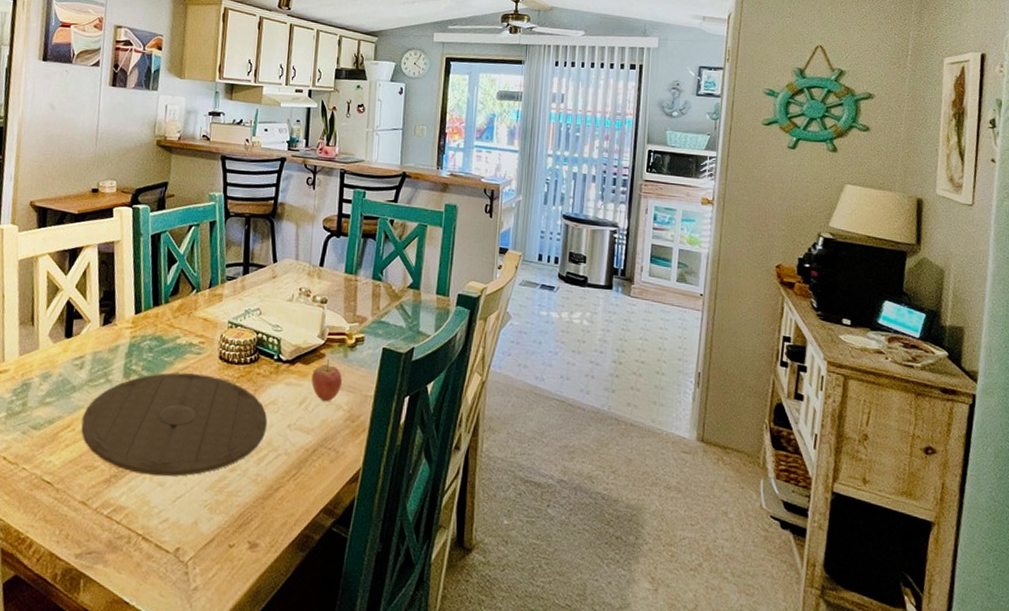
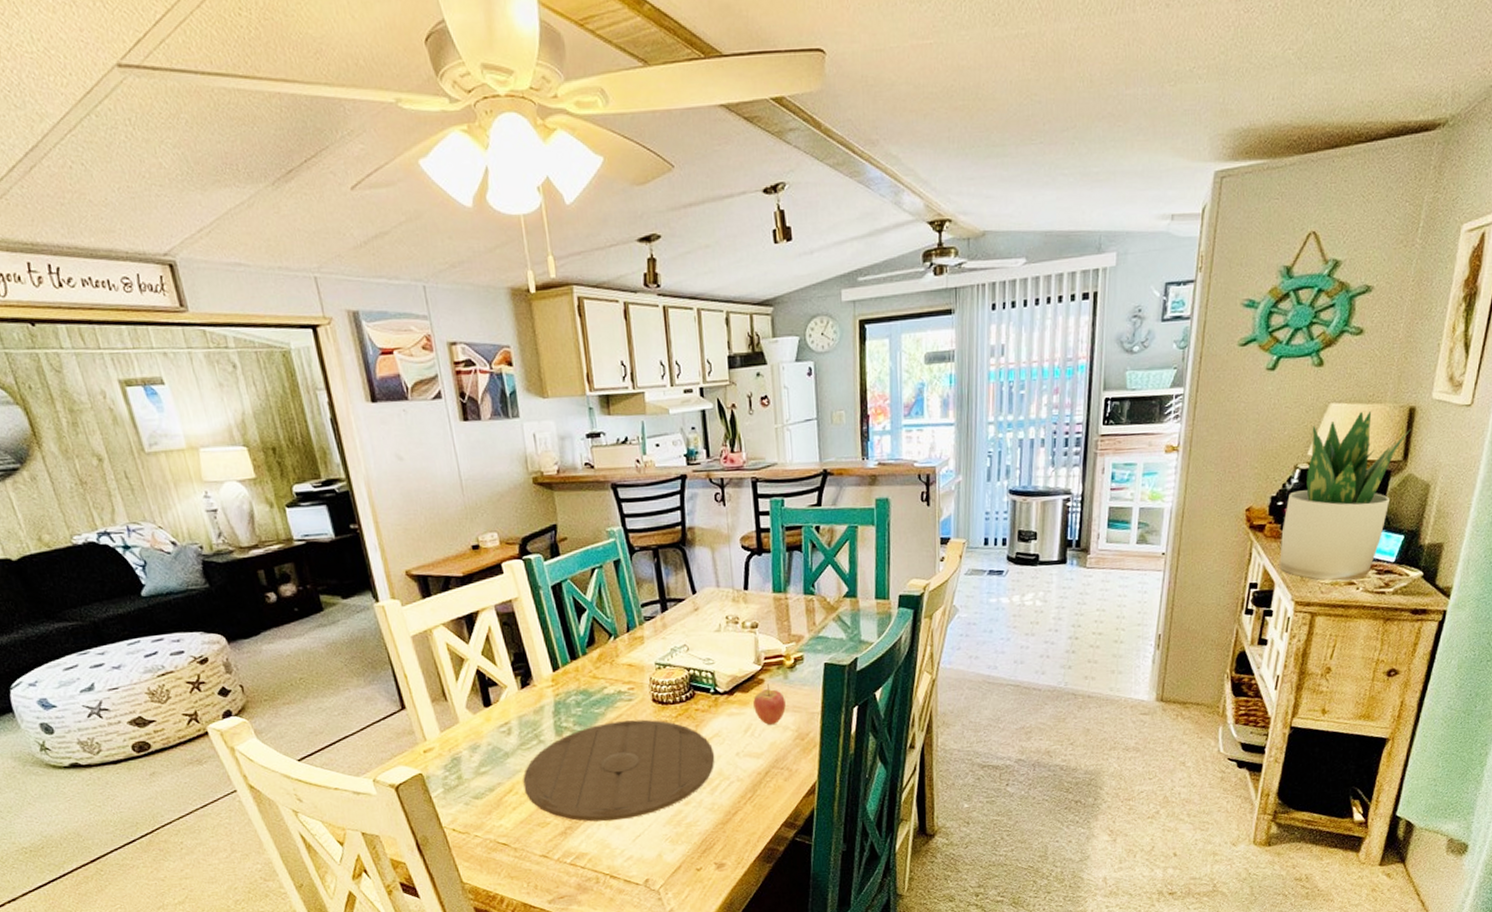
planter: none [810,196,921,350] -> present [1279,412,1411,581]

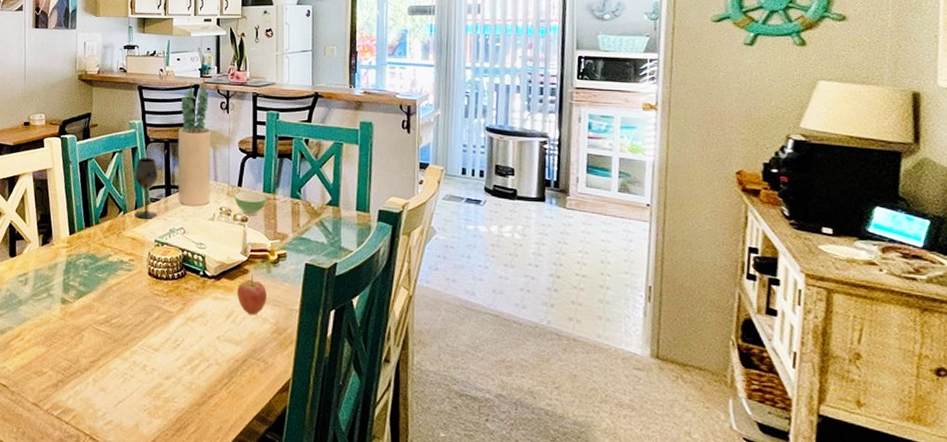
placemat: present [523,719,715,822] -> none [29,288,198,383]
wineglass: none [620,570,655,642] -> present [134,158,159,219]
vase: none [667,464,714,620] -> present [178,76,212,207]
bowl: none [740,593,778,622] -> present [234,191,267,216]
planter: present [1279,412,1411,581] -> none [779,92,919,260]

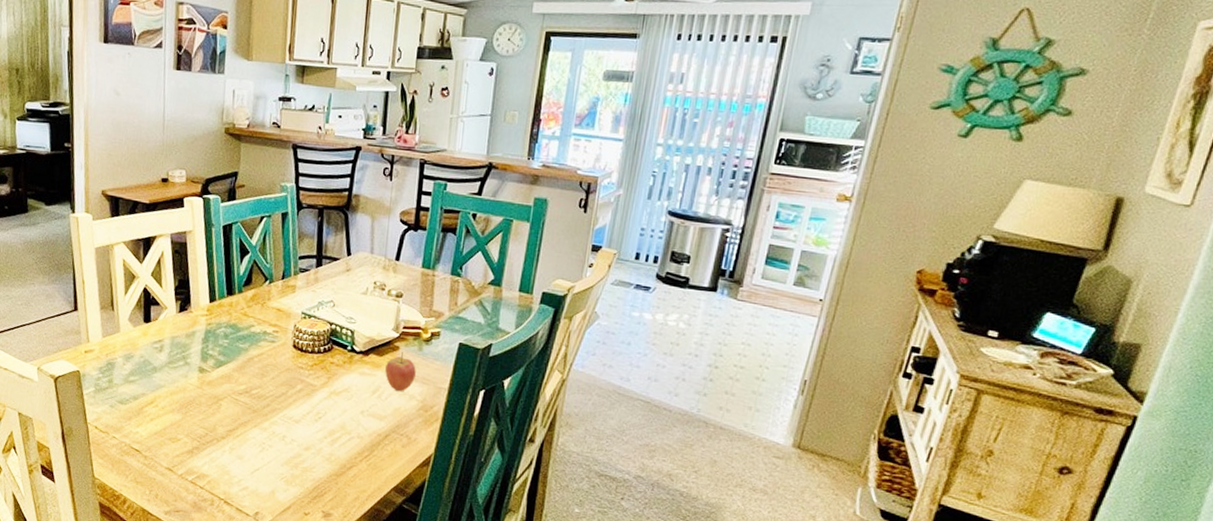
wineglass: present [134,158,159,219] -> none [282,224,310,290]
vase: present [178,76,212,207] -> none [329,138,373,280]
bowl: present [234,191,267,216] -> none [389,265,426,292]

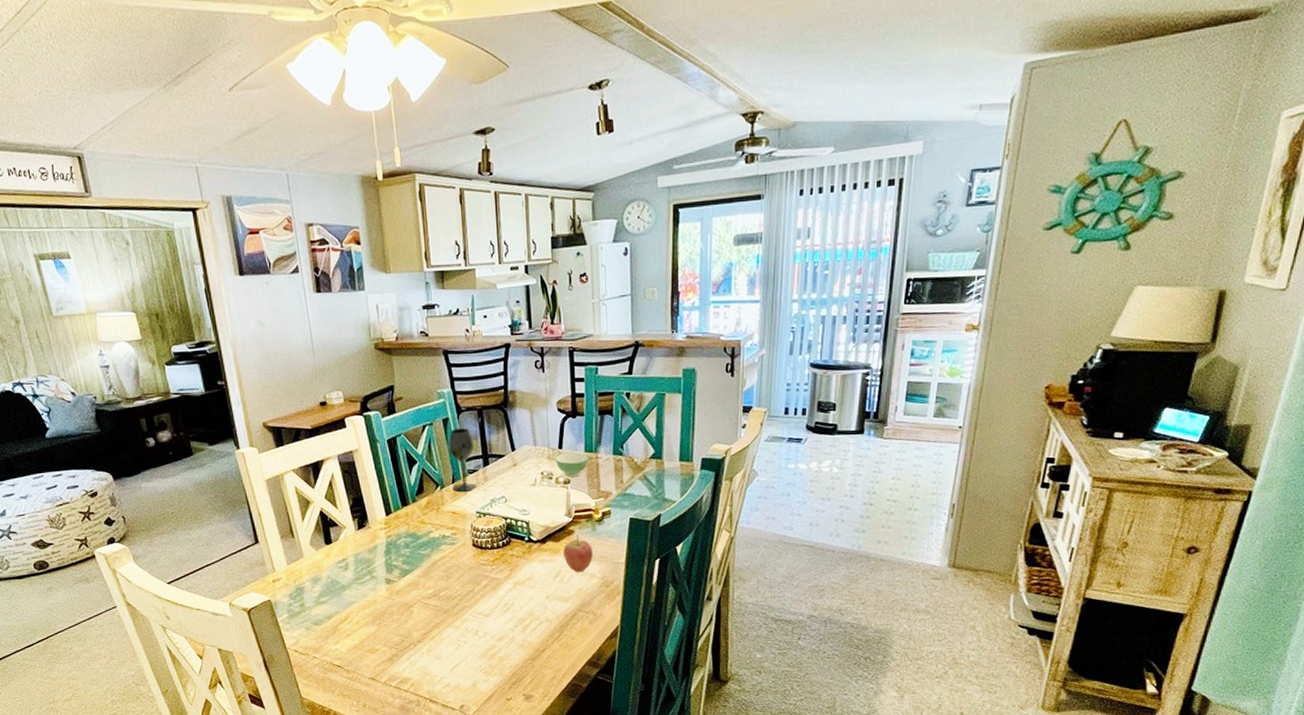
wineglass: none [282,224,310,290] -> present [448,428,477,492]
bowl: none [389,265,426,292] -> present [555,452,589,478]

